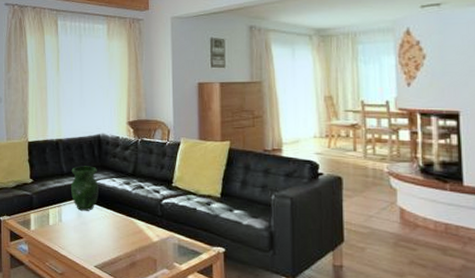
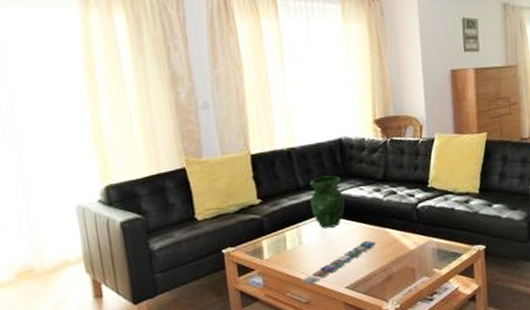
book: none [57,227,123,259] -> present [300,241,376,286]

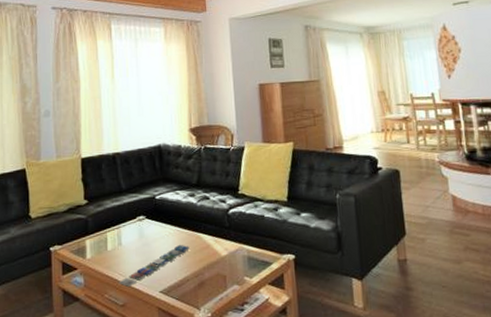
vase: present [309,175,345,228] -> none [130,179,161,230]

